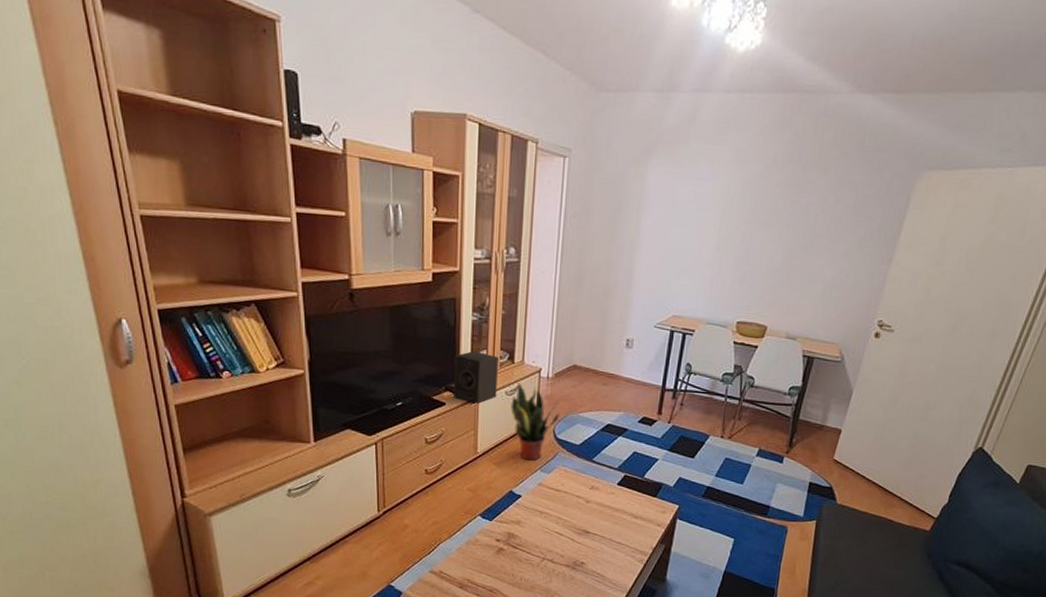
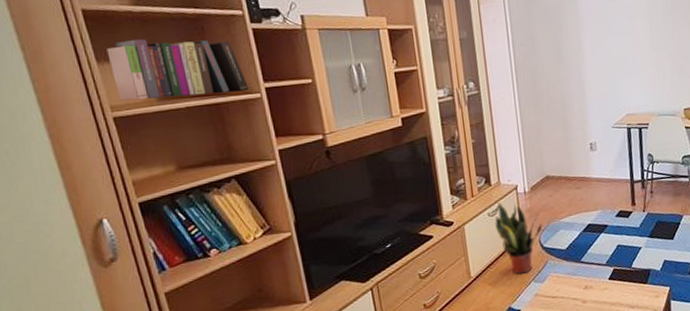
books: none [139,133,279,212] -> present [106,38,249,101]
studio monitor: present [454,351,498,404] -> none [435,181,480,231]

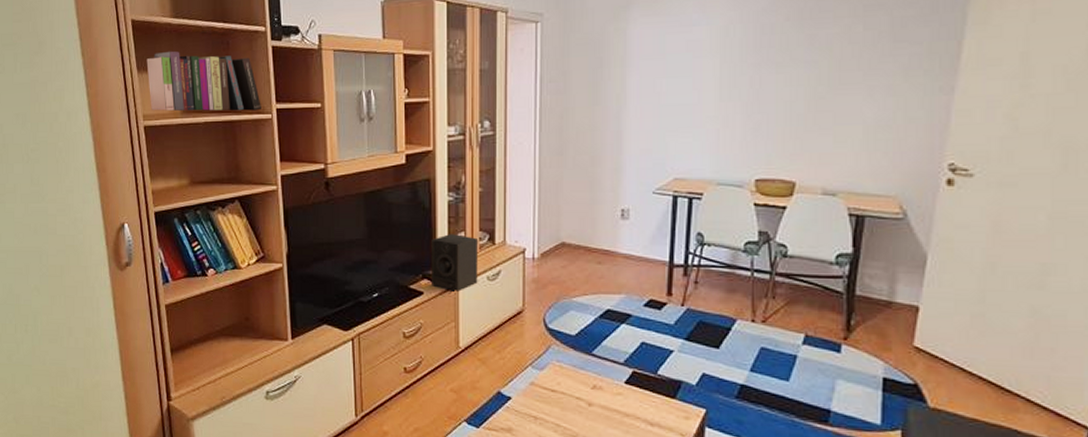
studio monitor: none [435,181,480,231] -> present [432,234,478,292]
potted plant: present [495,203,543,274] -> none [494,266,550,355]

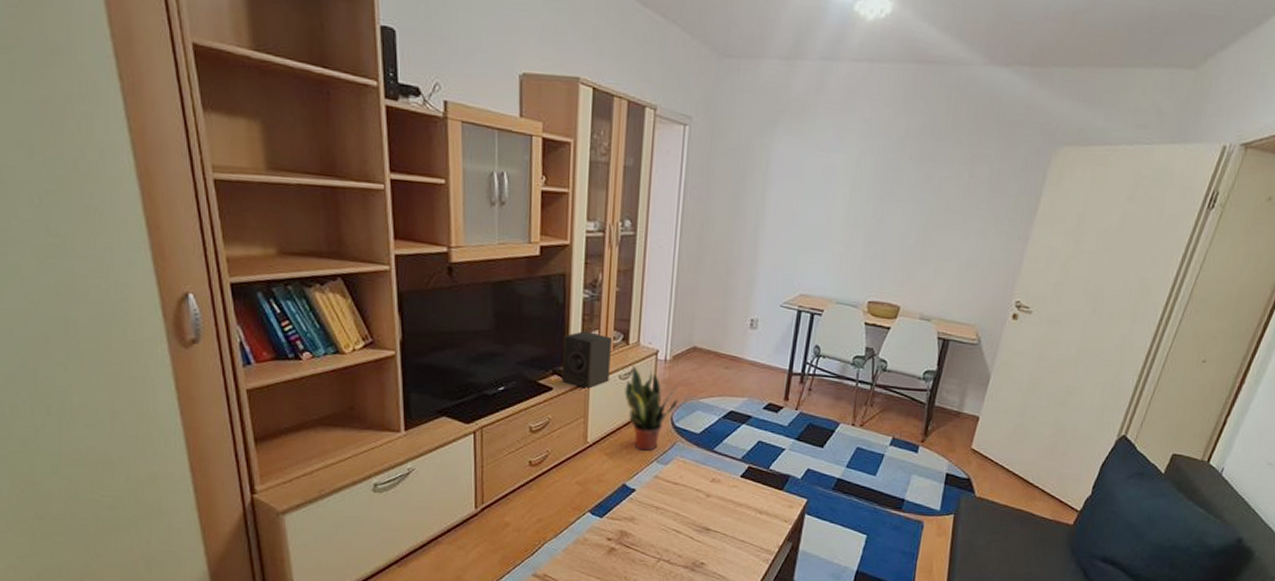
books: present [146,50,261,111] -> none [215,90,371,179]
potted plant: none [494,266,550,355] -> present [624,366,679,451]

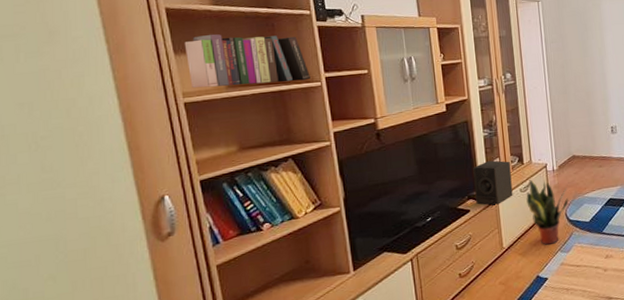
books: none [215,90,371,179] -> present [184,34,310,88]

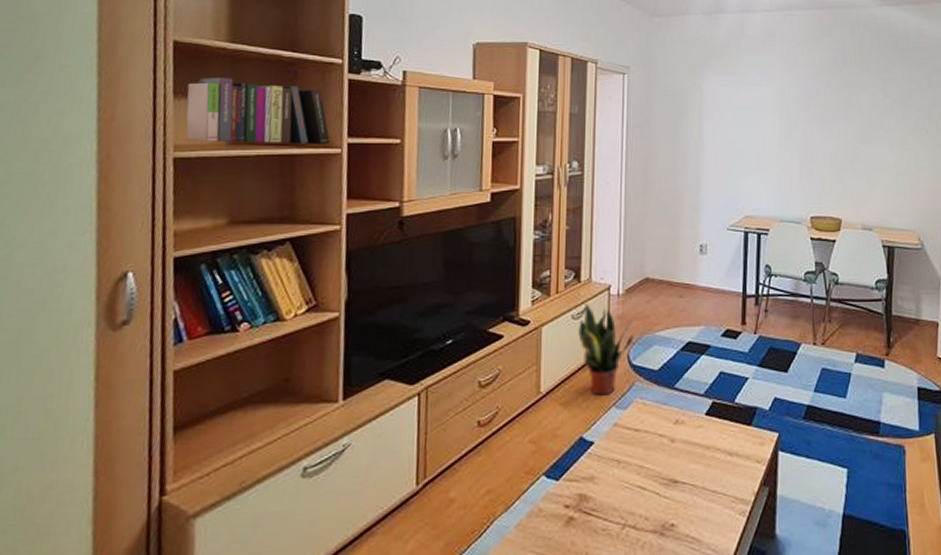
studio monitor: present [473,160,513,205] -> none [513,273,563,333]

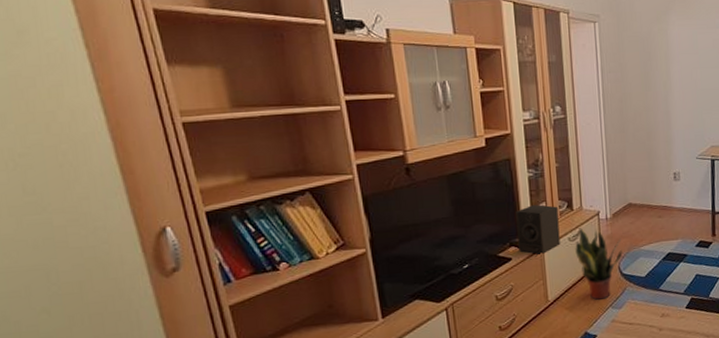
books: present [185,77,330,145] -> none [178,42,328,106]
studio monitor: none [513,273,563,333] -> present [516,205,561,254]

